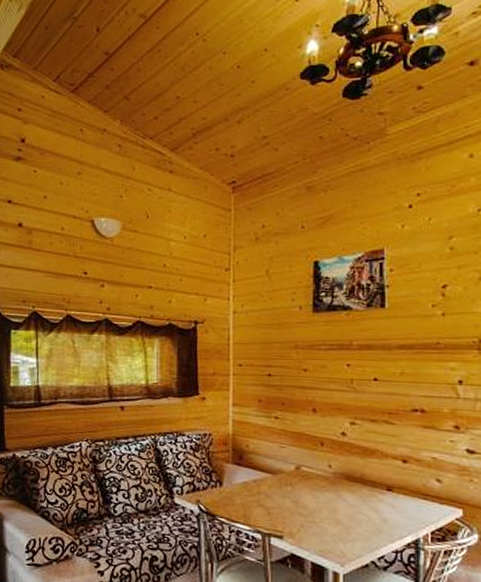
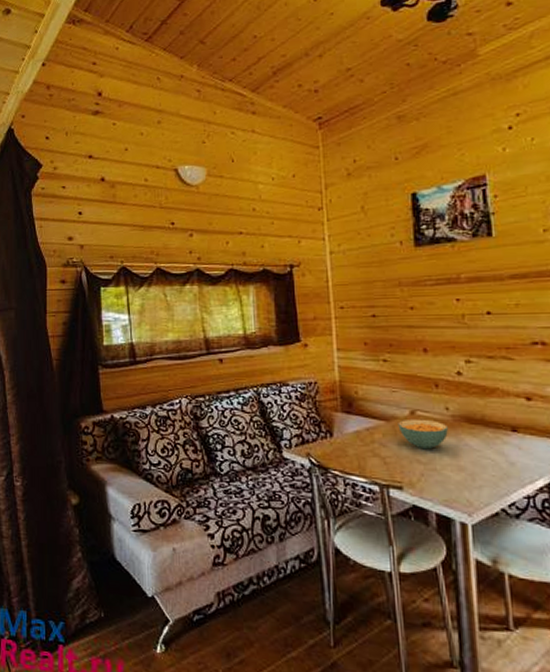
cereal bowl: none [283,473,329,503] -> present [398,418,448,450]

